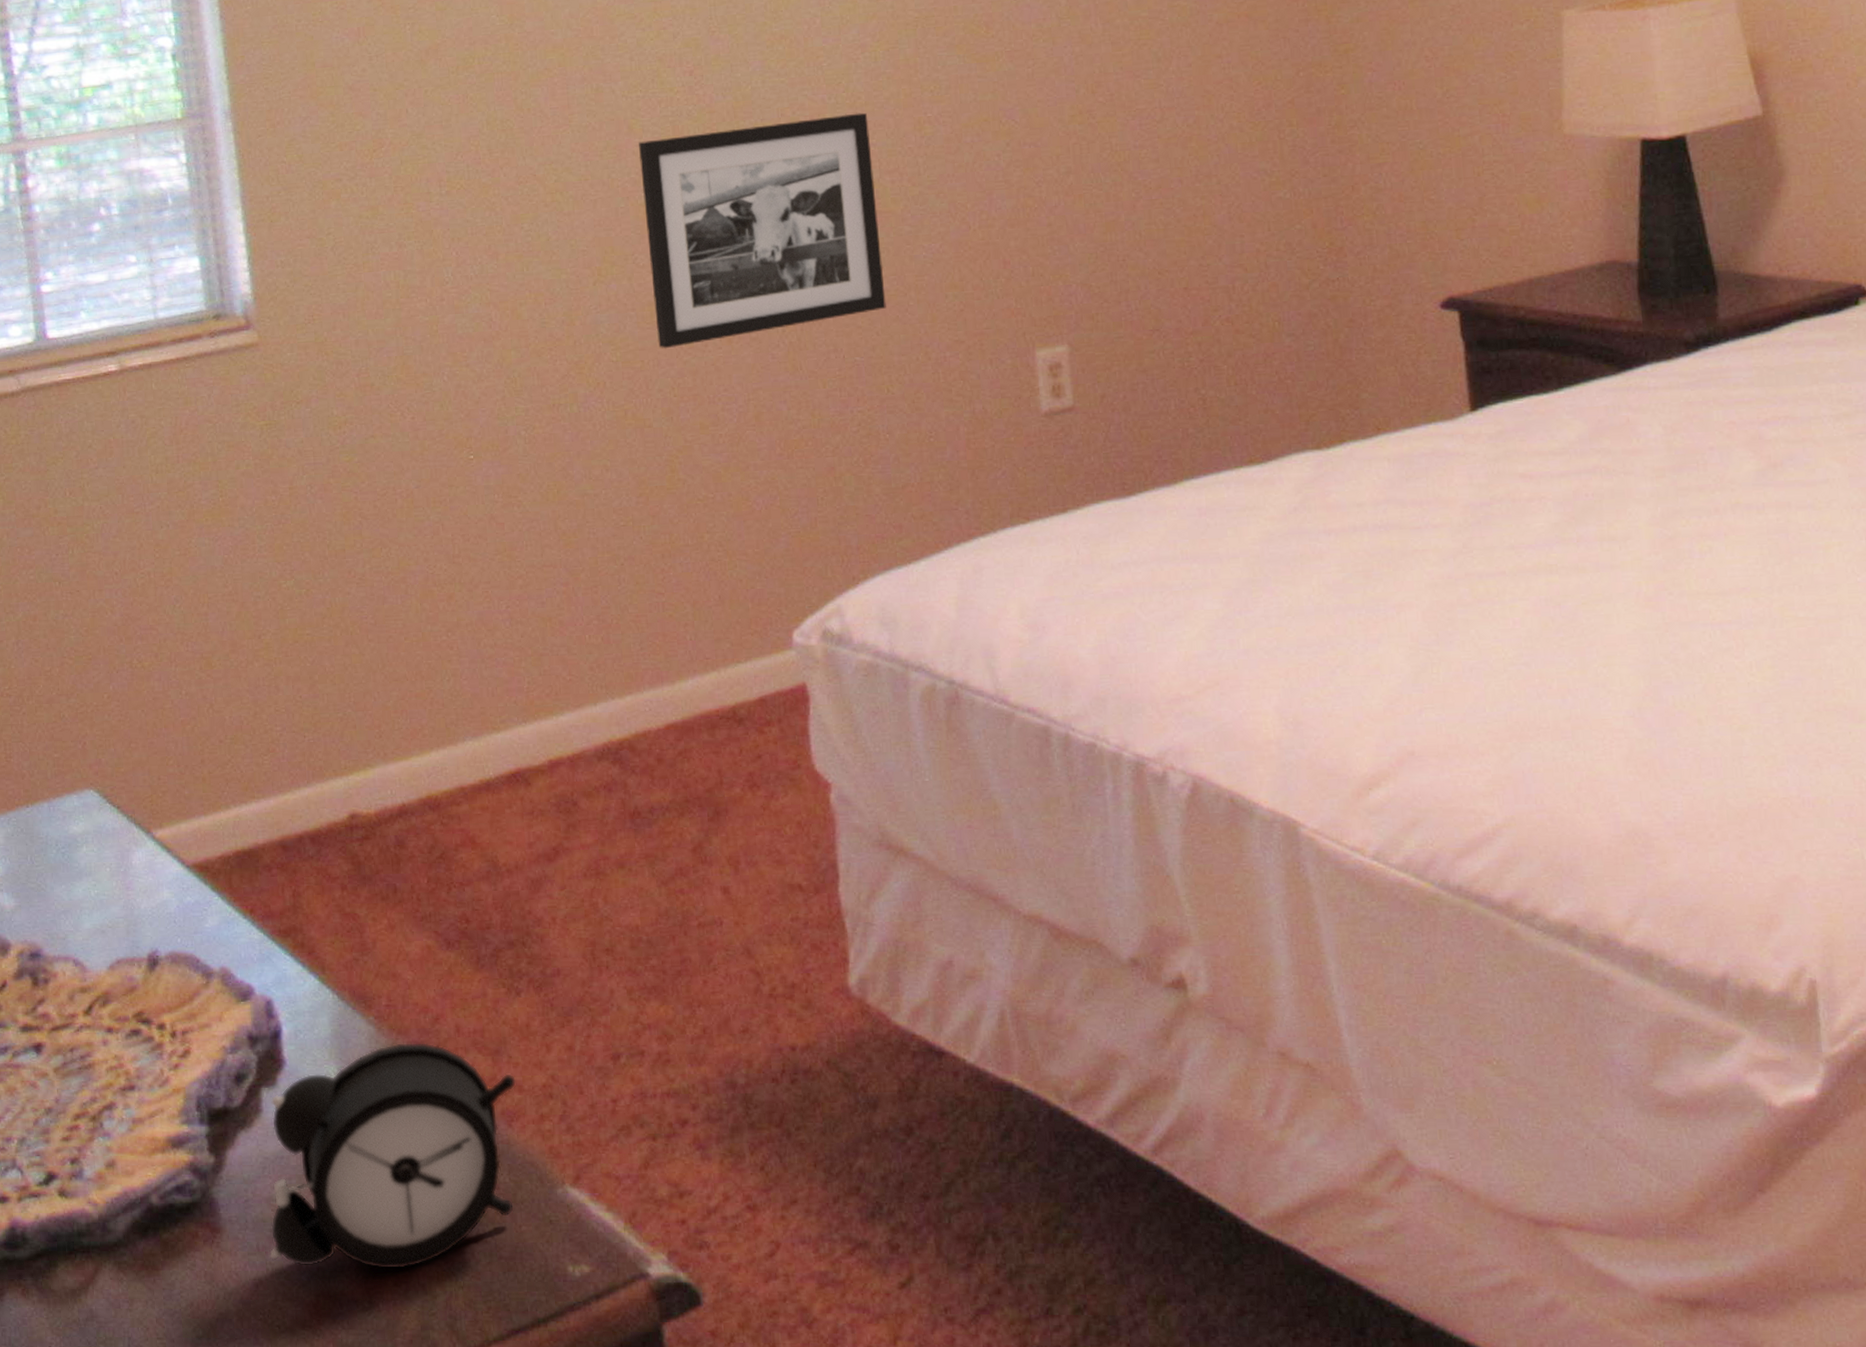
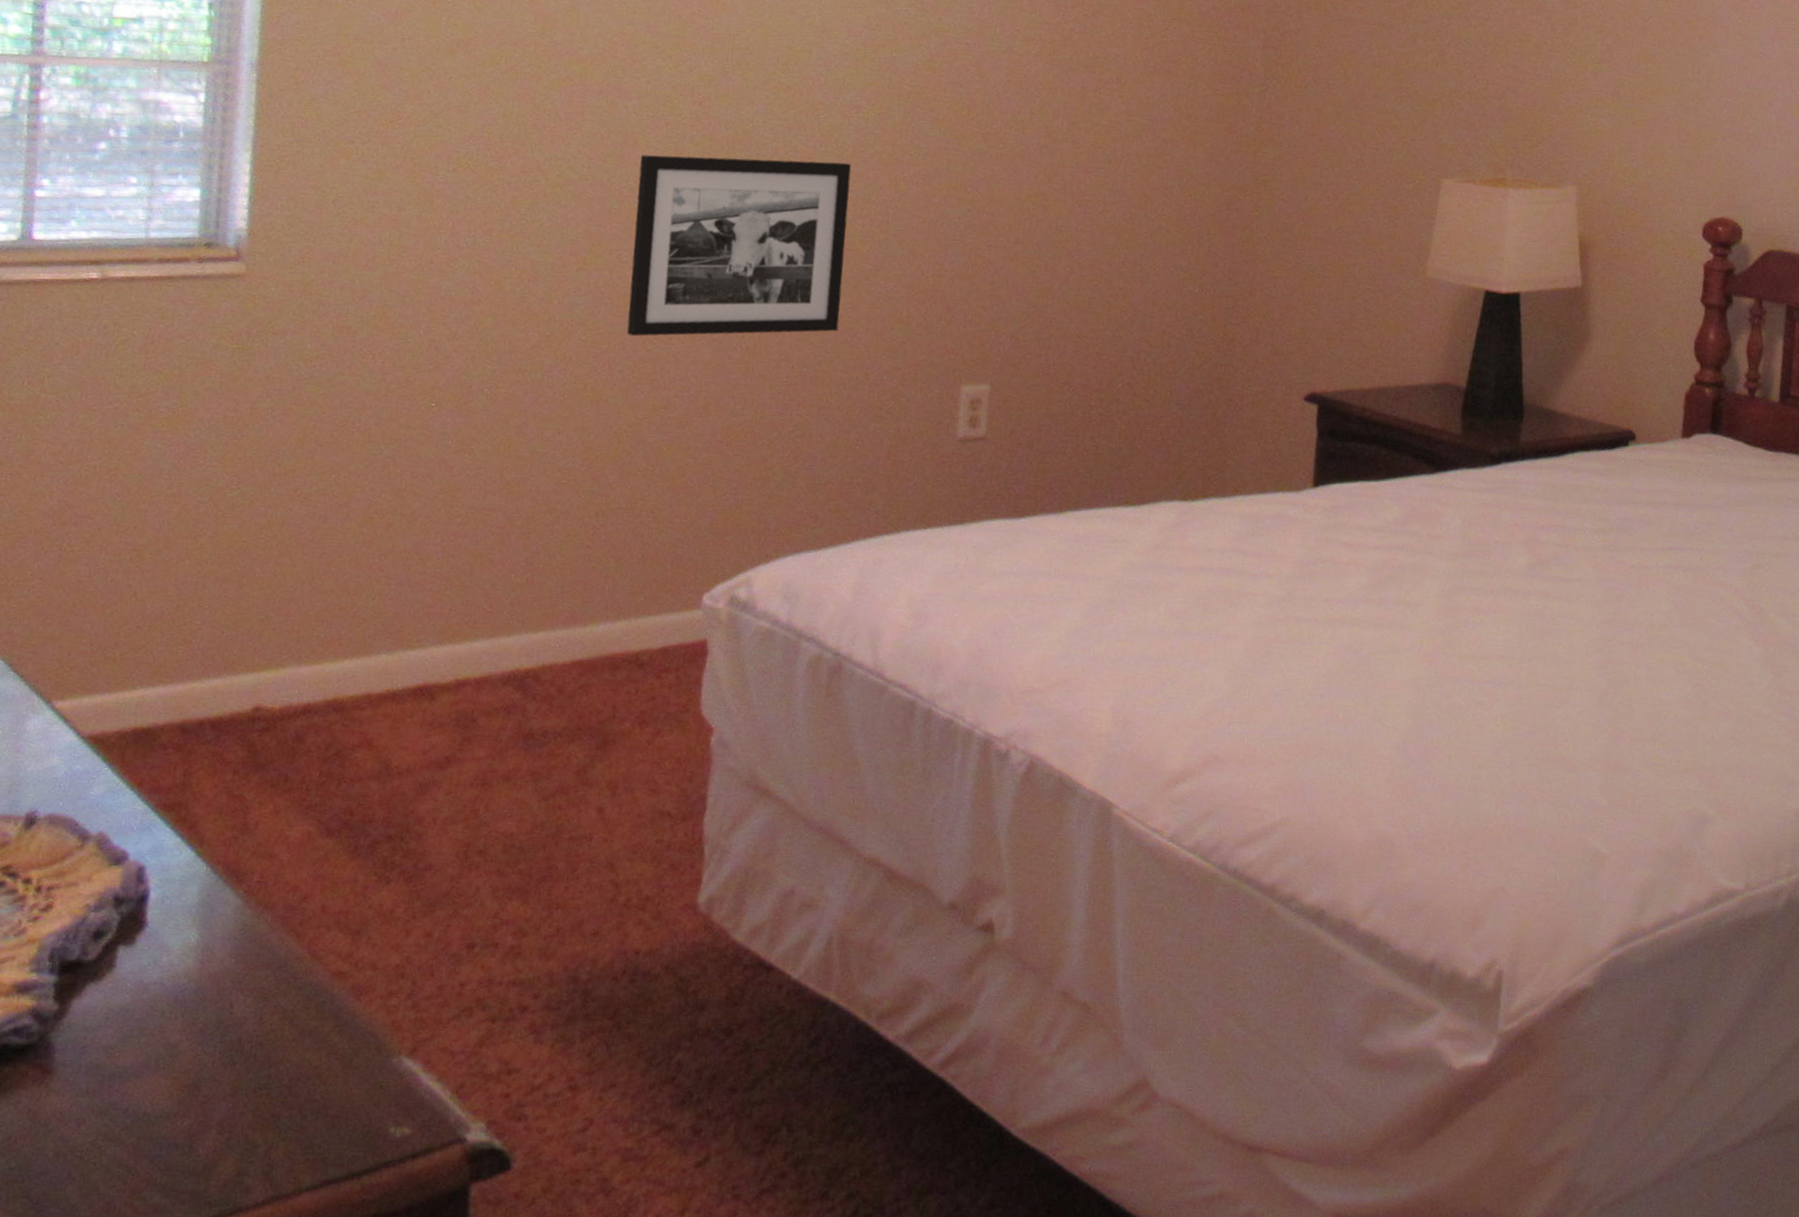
alarm clock: present [268,1041,517,1270] -> none [97,915,372,1120]

